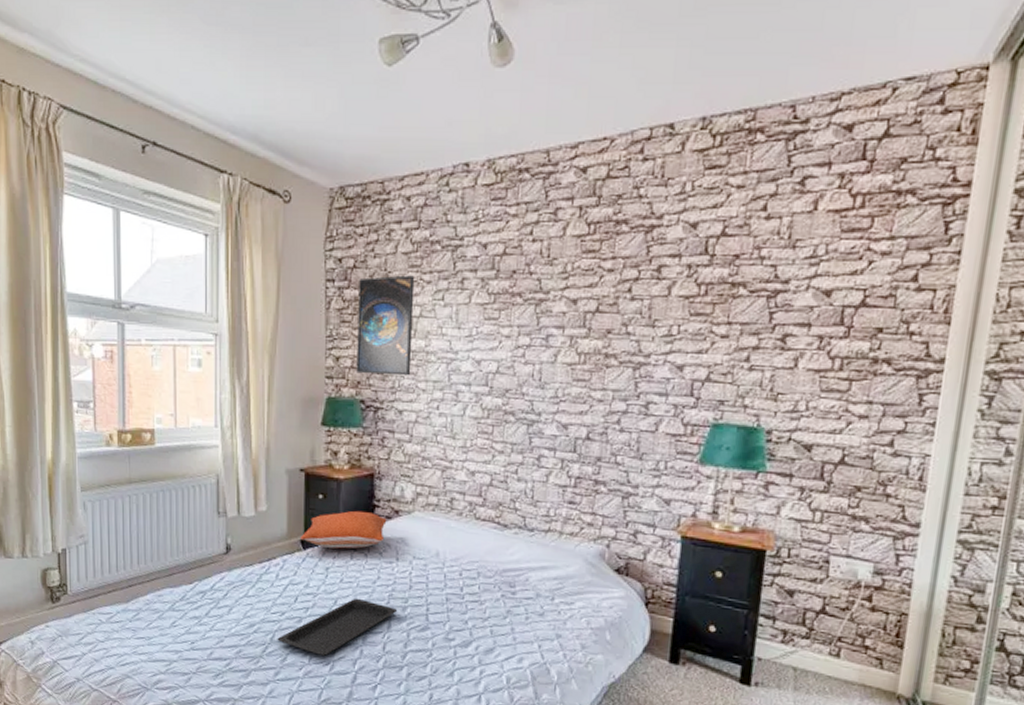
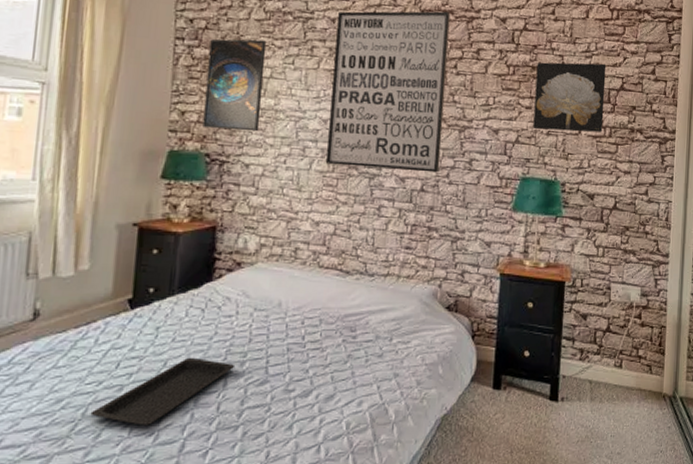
pillow: present [300,510,387,549] -> none [128,264,228,306]
wall art: none [479,221,624,418] -> present [325,11,451,173]
wall art: none [730,271,841,365] -> present [533,62,606,133]

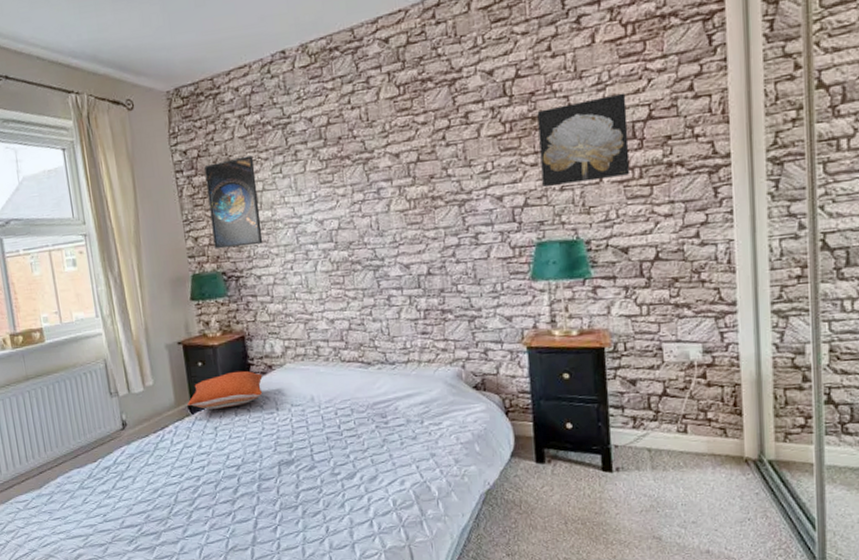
serving tray: present [90,357,236,426] -> none [180,450,285,508]
pillow: none [128,264,228,306] -> present [187,370,263,410]
wall art: present [325,11,451,173] -> none [314,79,444,264]

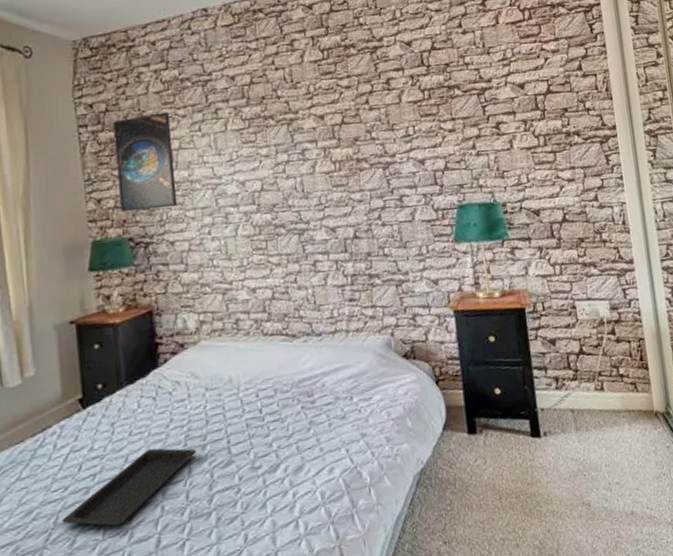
serving tray: none [180,450,285,508] -> present [62,448,197,527]
pillow: present [187,370,263,410] -> none [78,351,173,402]
wall art: present [537,93,631,187] -> none [452,69,536,151]

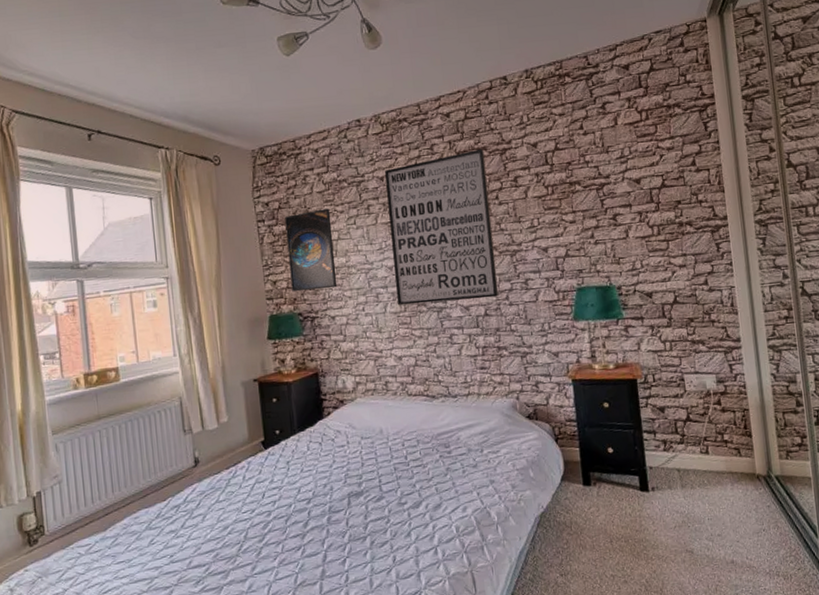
serving tray: present [62,448,197,527] -> none [250,483,355,543]
wall art: none [236,45,370,228] -> present [385,148,499,306]

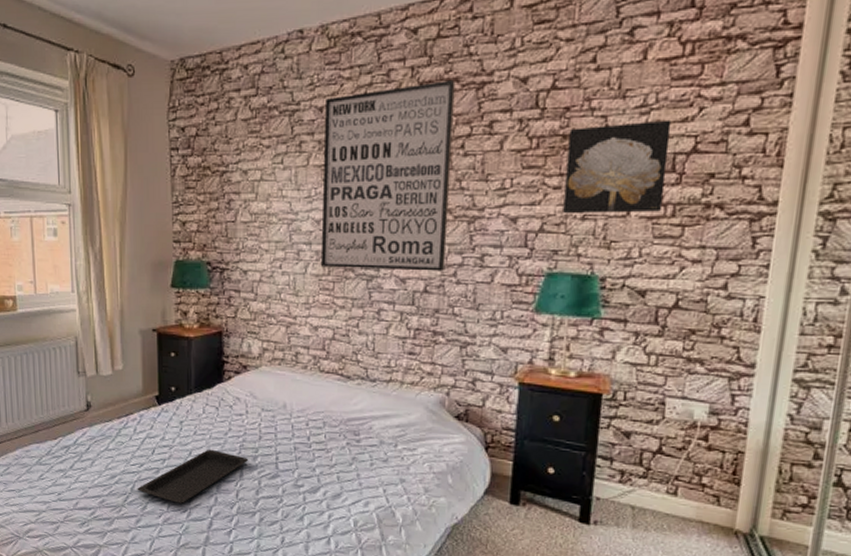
serving tray: none [250,483,355,543] -> present [137,449,249,504]
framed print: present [285,208,338,292] -> none [202,141,255,238]
wall art: none [574,165,651,240] -> present [563,119,672,213]

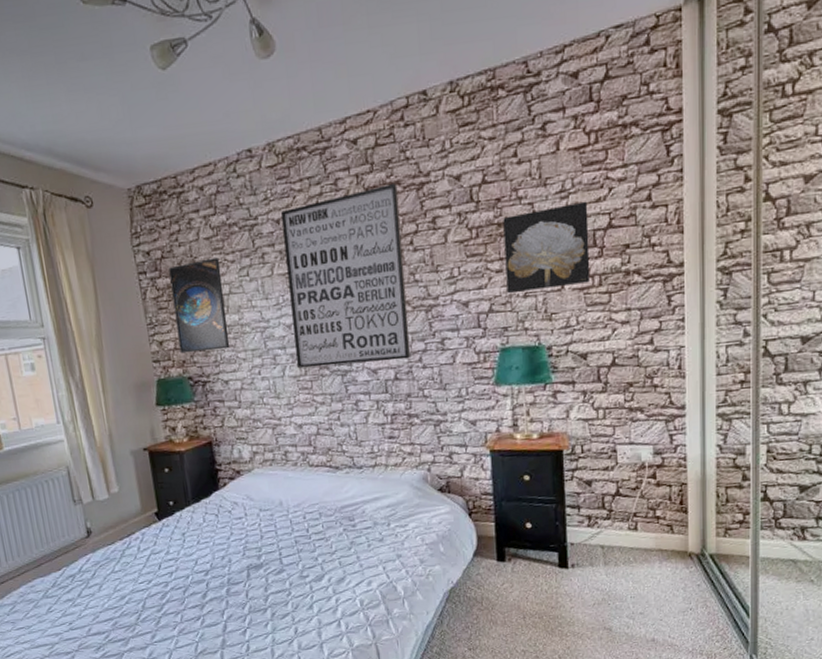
serving tray: present [137,449,249,504] -> none [148,555,254,613]
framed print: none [202,141,255,238] -> present [169,257,230,354]

